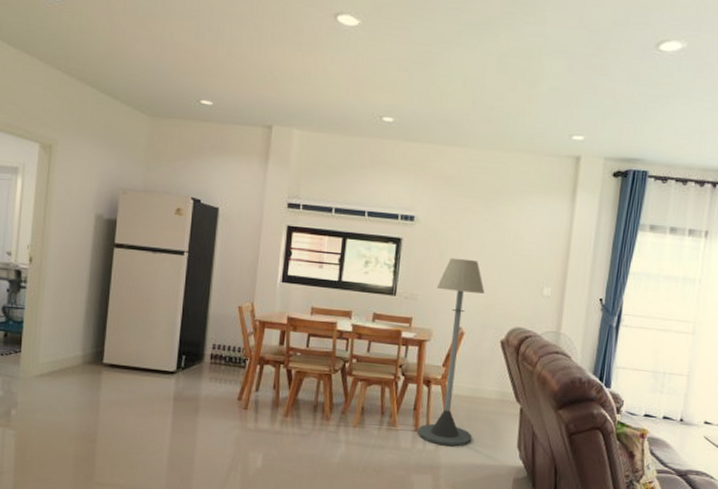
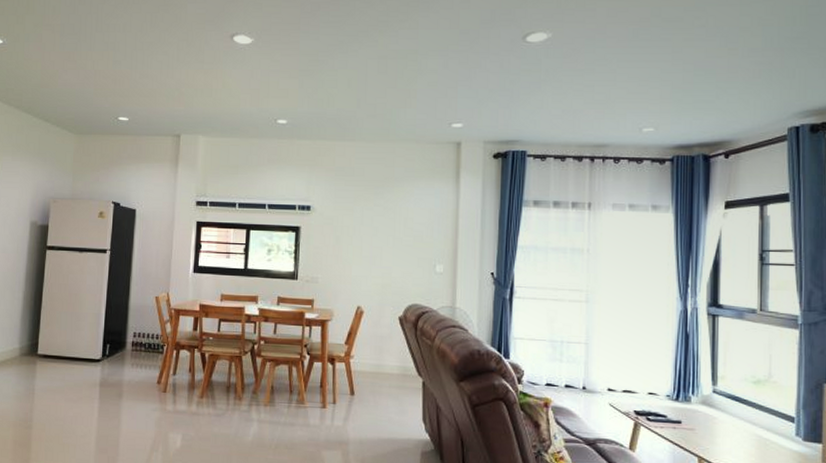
floor lamp: present [417,257,485,447] -> none [324,242,381,422]

